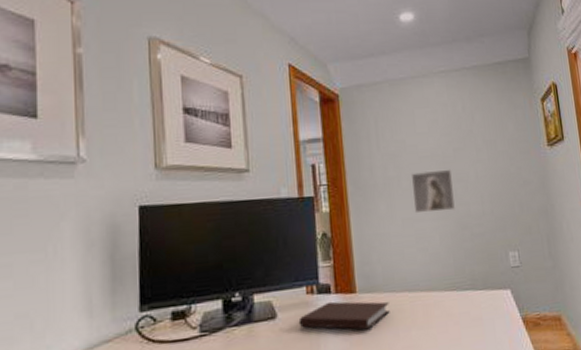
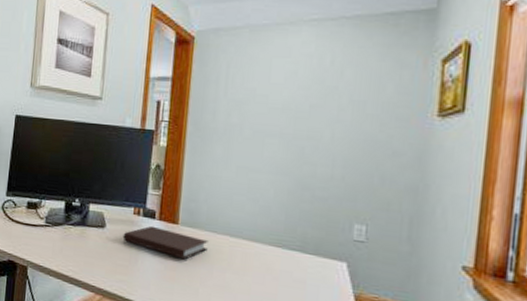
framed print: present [411,169,455,214] -> none [251,123,302,168]

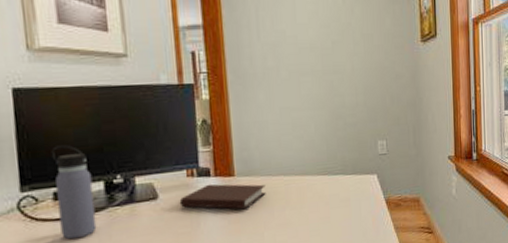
water bottle: none [27,164,57,245] -> present [51,144,97,240]

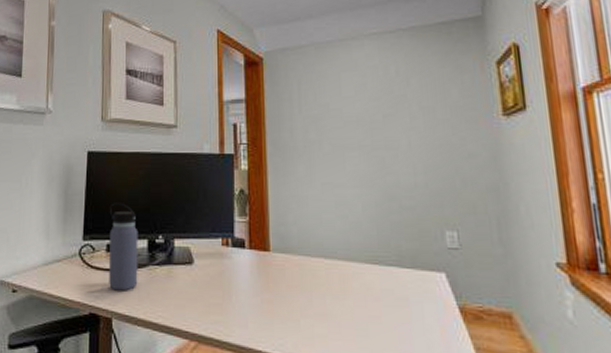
notebook: present [179,184,266,210] -> none [213,256,304,290]

